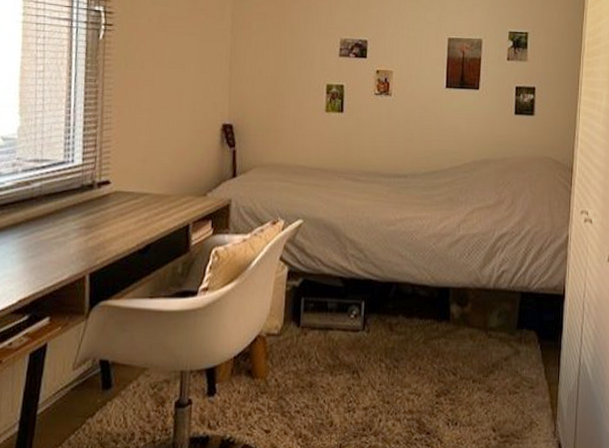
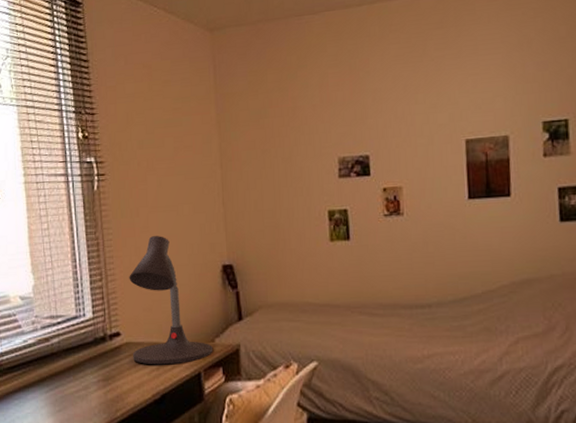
desk lamp: none [121,90,205,216] -> present [129,236,214,365]

